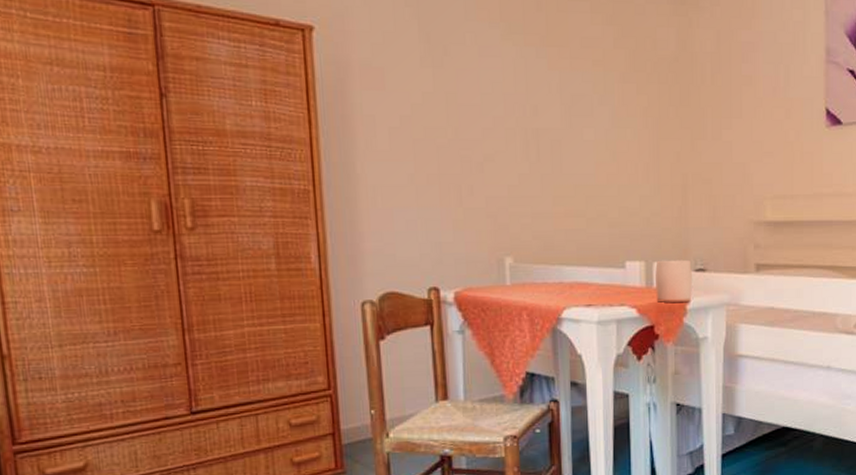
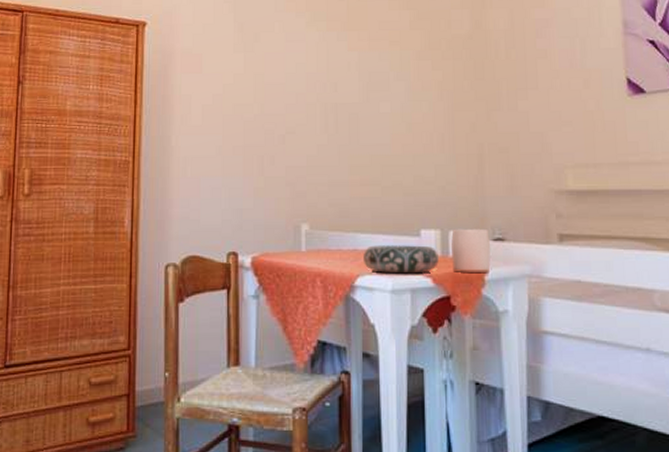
decorative bowl: none [568,277,643,305] -> present [362,245,439,274]

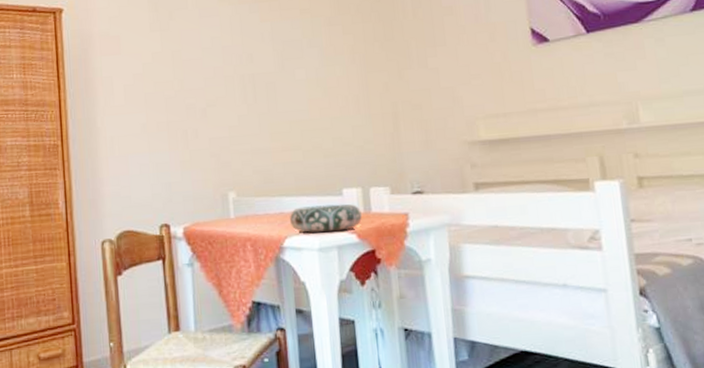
mug: present [451,228,491,272] -> none [372,183,411,227]

